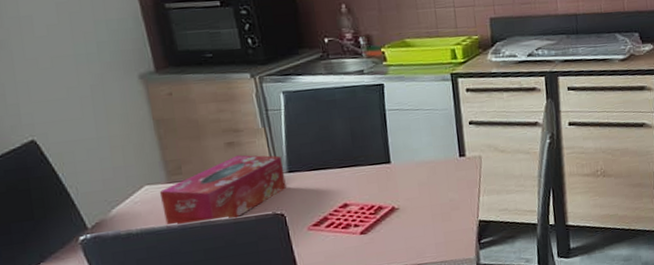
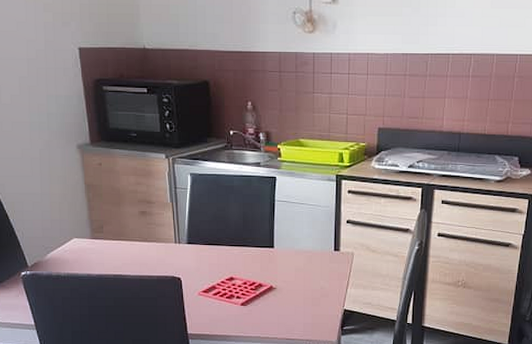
tissue box: present [159,155,286,227] -> none [84,223,185,277]

